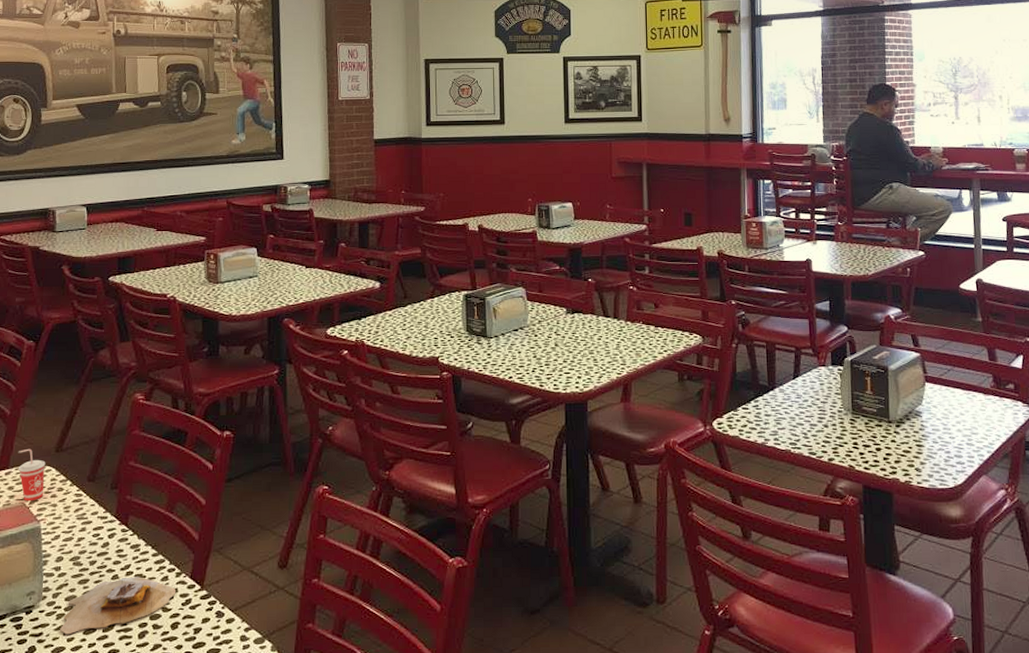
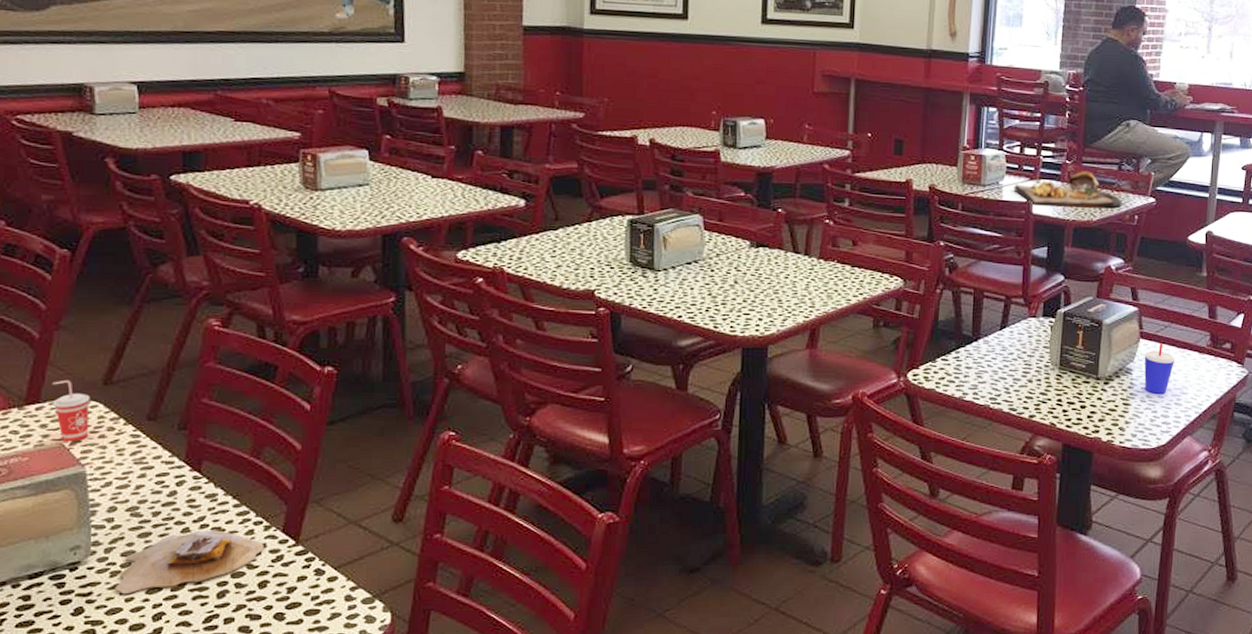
food tray: none [793,231,894,264] -> present [1014,171,1122,208]
beverage cup: none [931,385,961,435] -> present [1144,342,1175,394]

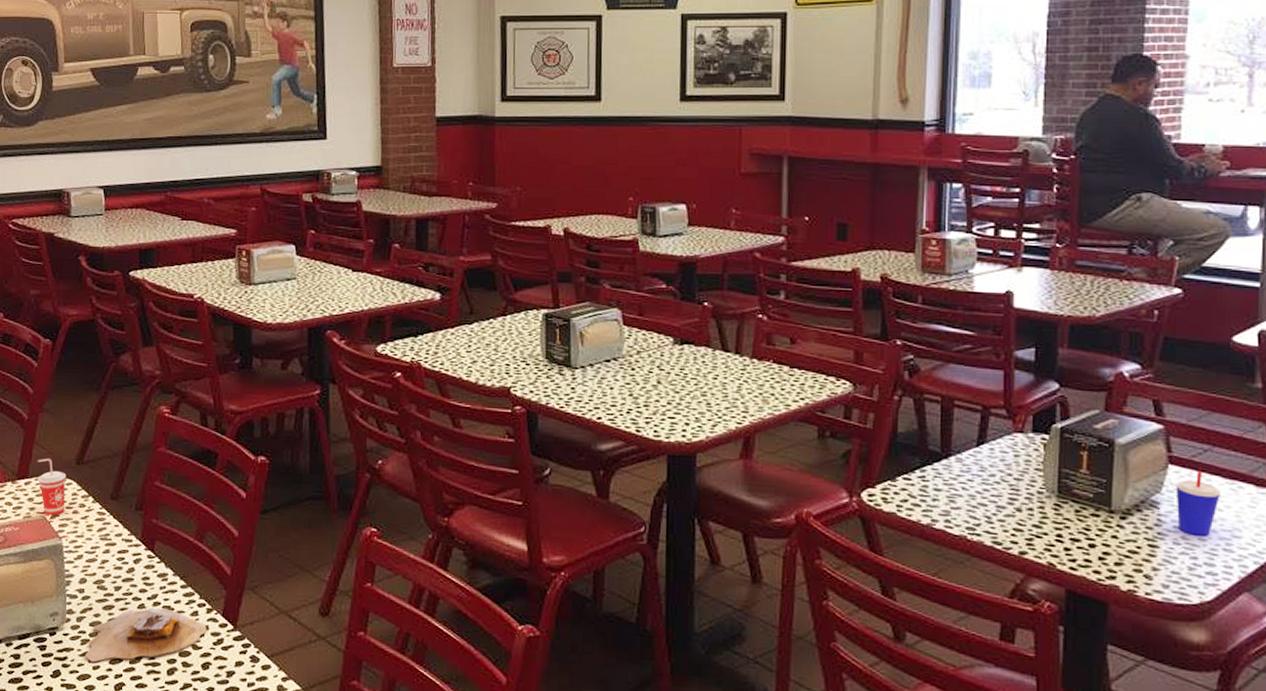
food tray: present [1014,171,1122,208] -> none [988,256,1136,301]

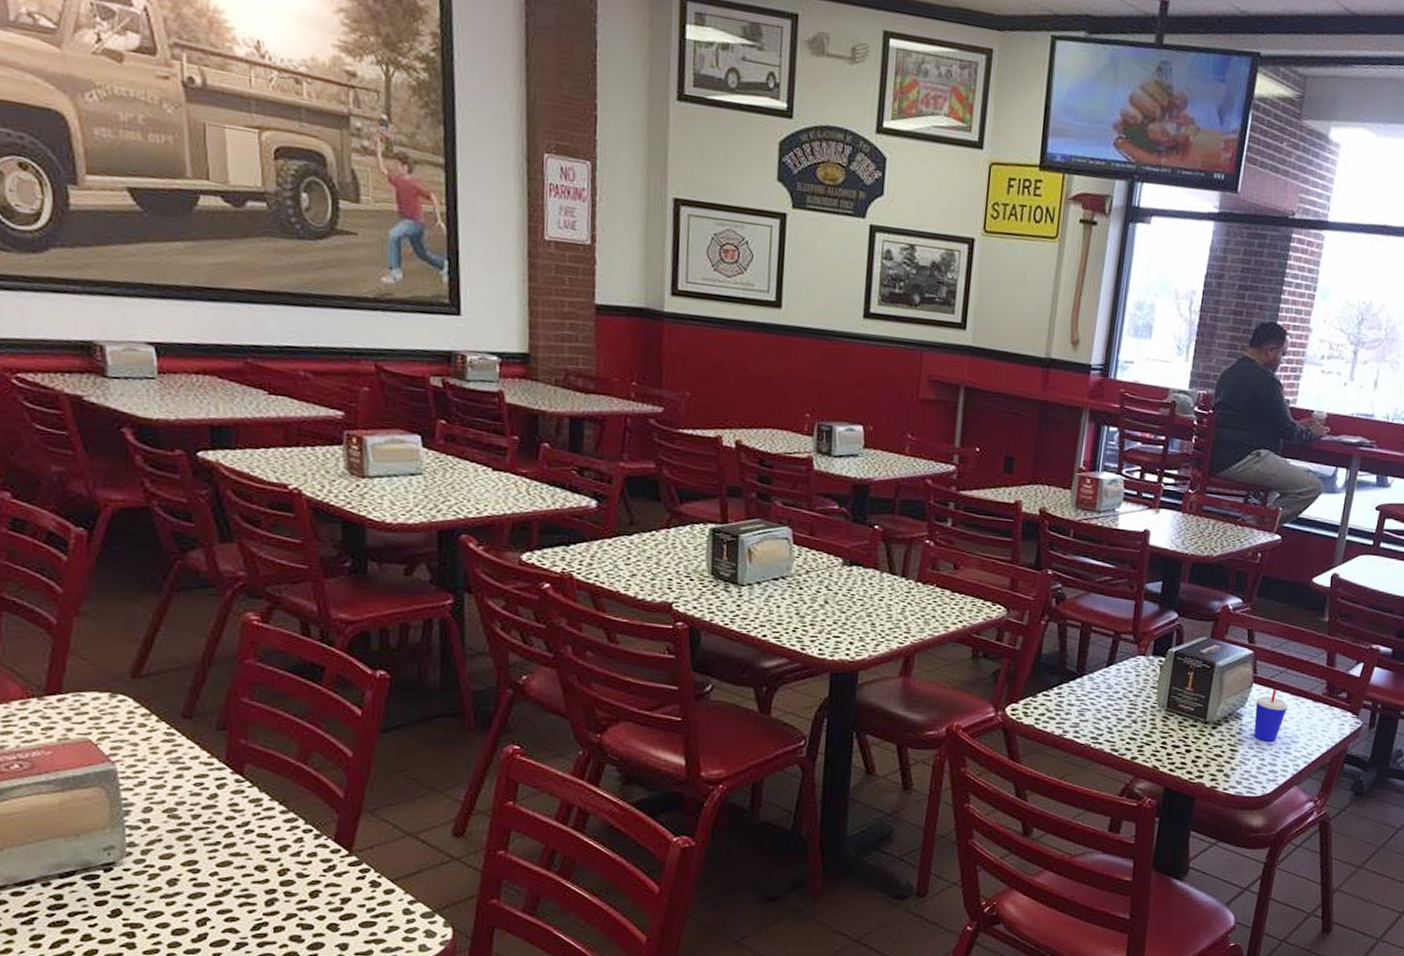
beverage cup: present [37,458,66,516] -> none [74,670,118,738]
sandwich: present [85,608,207,663] -> none [155,836,315,898]

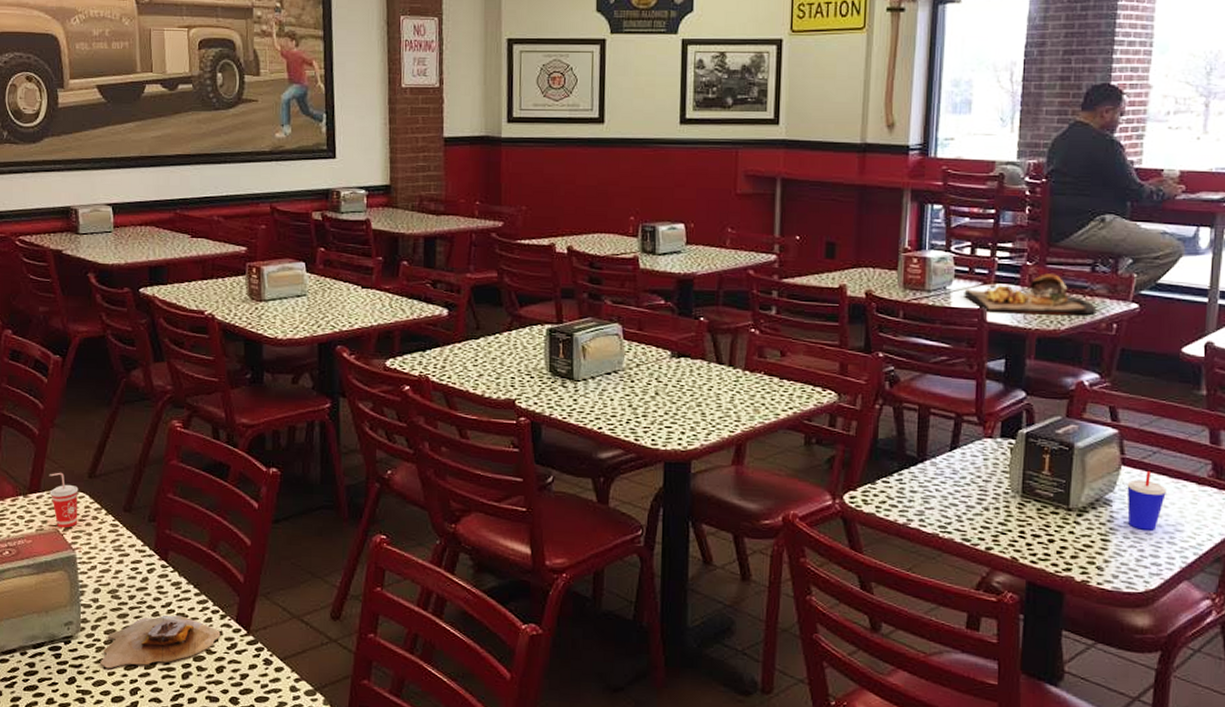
beverage cup: none [74,670,118,738] -> present [49,472,79,528]
sandwich: none [155,836,315,898] -> present [100,615,221,669]
food tray: none [1130,502,1246,543] -> present [964,273,1097,315]

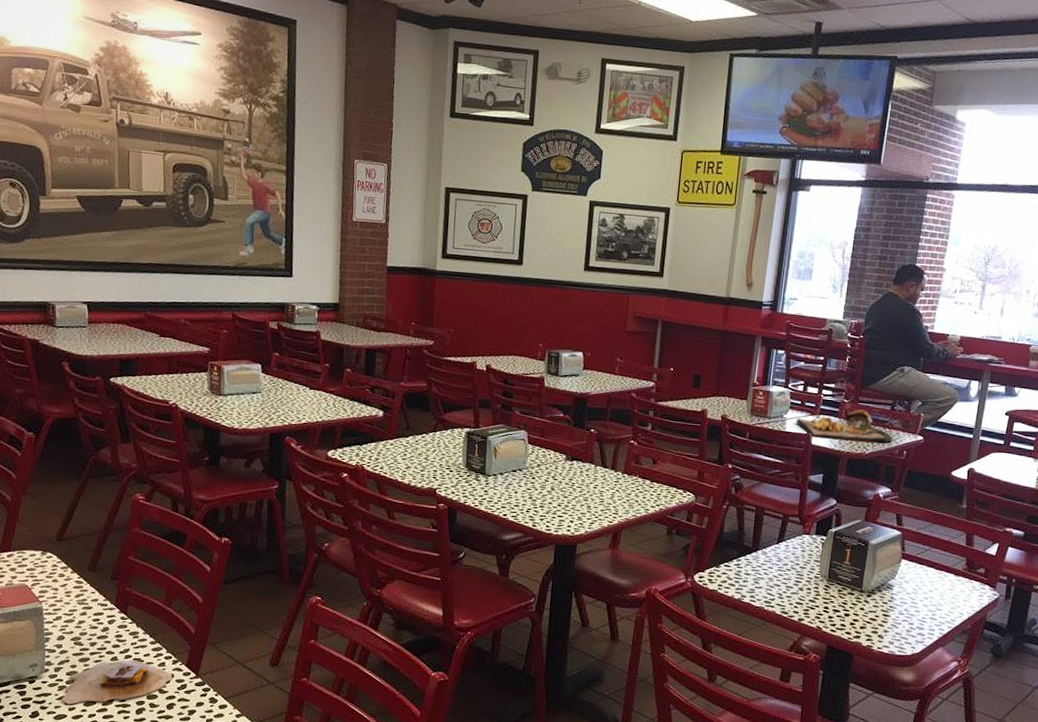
beverage cup: present [49,472,79,528] -> none [19,534,47,584]
beverage cup: present [1127,470,1166,530] -> none [903,563,932,609]

